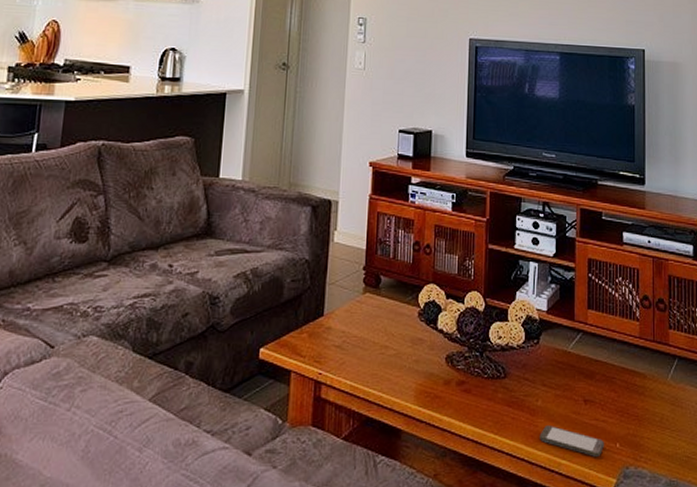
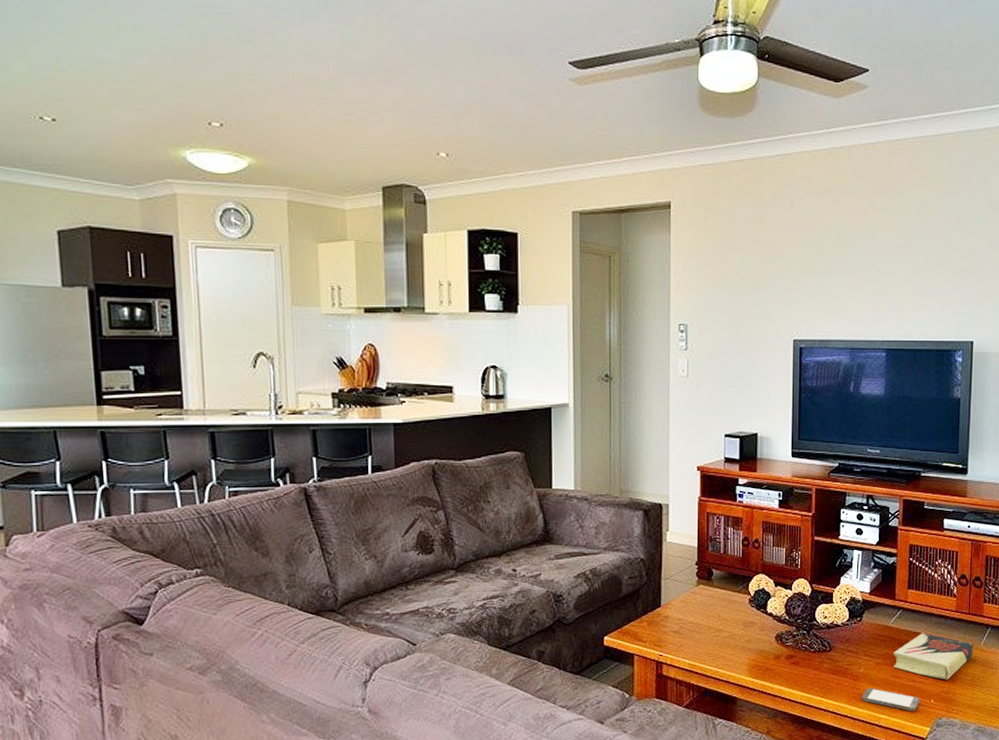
book: none [573,362,661,420] -> present [893,633,974,680]

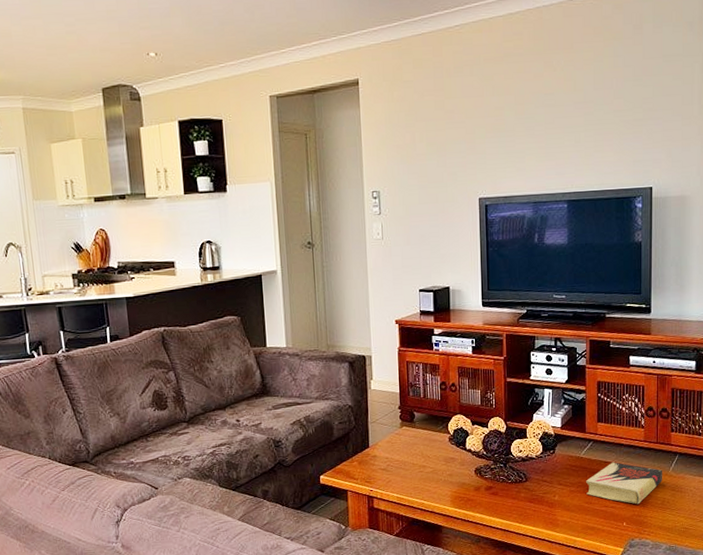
smartphone: present [861,688,921,711] -> none [557,514,614,534]

